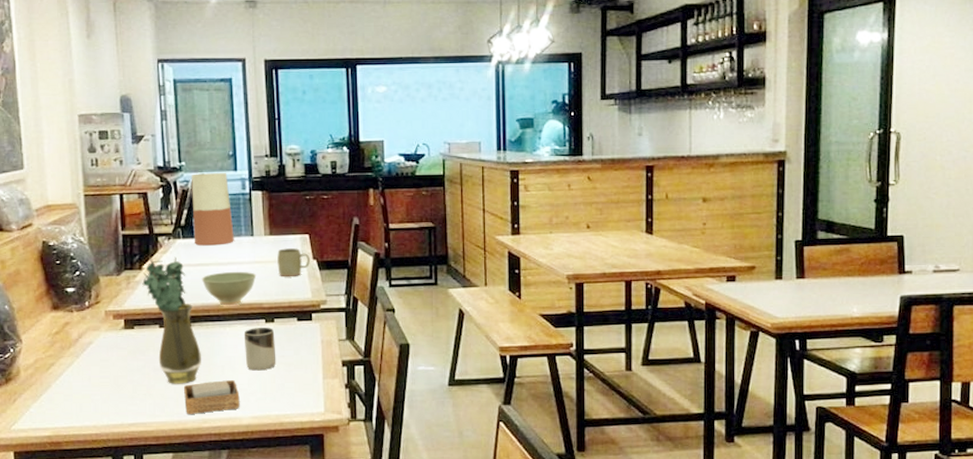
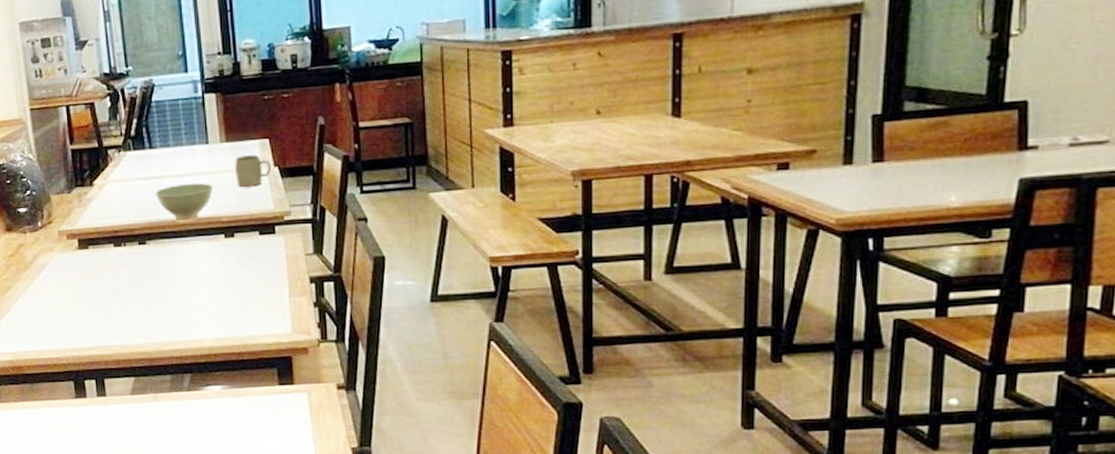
vase: present [142,256,201,384] -> none [94,170,159,306]
napkin holder: present [184,380,240,414] -> none [142,300,201,337]
vase: present [191,172,234,246] -> none [139,74,188,158]
cup: present [244,328,276,371] -> none [202,243,238,290]

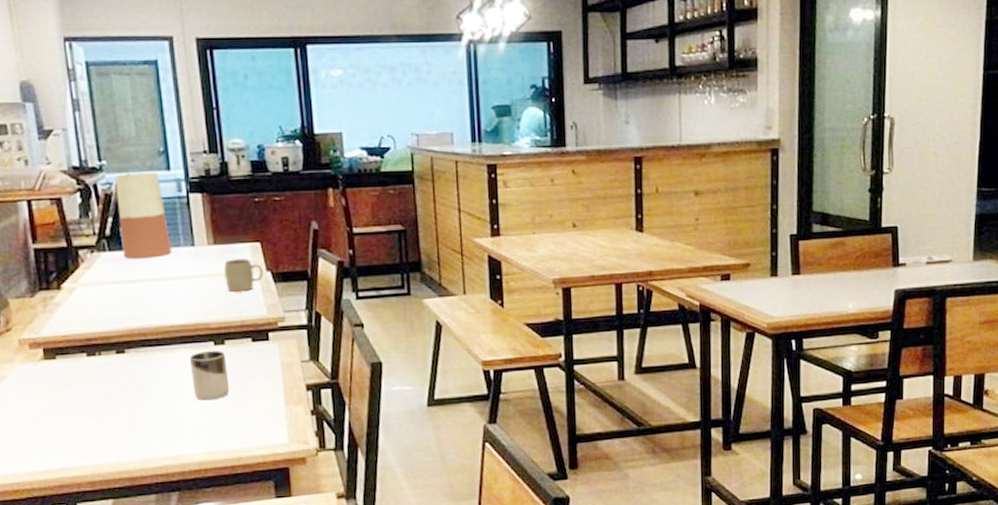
vase: none [139,74,188,158] -> present [115,172,172,259]
bowl: present [155,183,214,221] -> none [134,287,201,328]
cup: none [202,243,238,290] -> present [189,351,230,401]

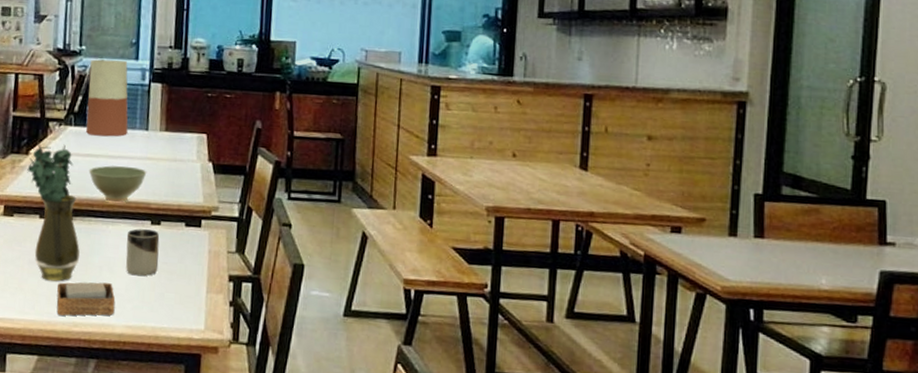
vase: none [62,272,141,421] -> present [27,140,80,282]
napkin holder: none [121,412,190,454] -> present [56,282,116,316]
bowl: none [134,287,201,328] -> present [88,165,147,203]
mug: present [224,259,263,292] -> none [170,146,206,178]

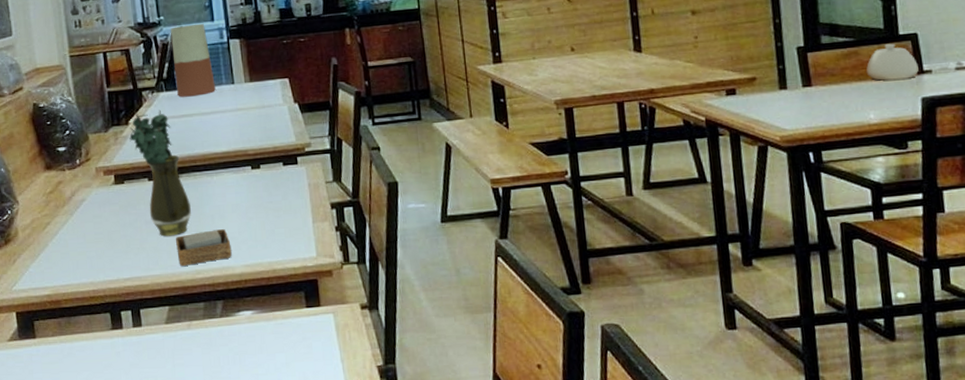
bowl: present [88,165,147,203] -> none [186,119,240,155]
cup: present [125,229,160,276] -> none [231,174,265,219]
sugar bowl: none [824,206,882,248] -> present [866,43,919,81]

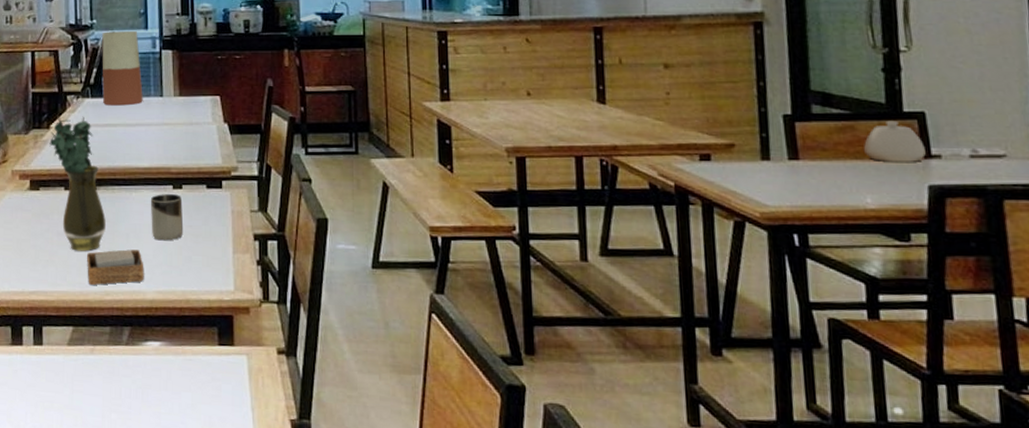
cup: none [231,174,265,219] -> present [150,194,184,241]

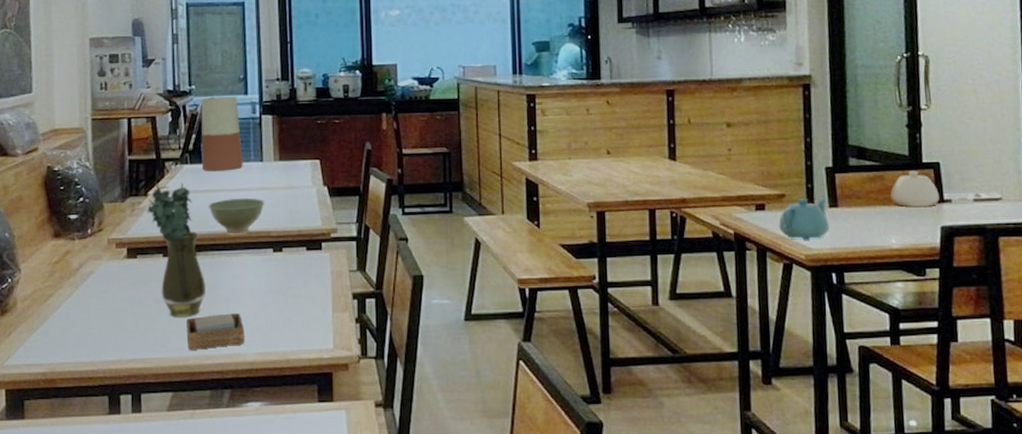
bowl: none [108,133,165,170] -> present [208,198,265,234]
cup: present [150,194,184,241] -> none [250,257,284,303]
teapot: none [727,147,790,196] -> present [779,196,830,240]

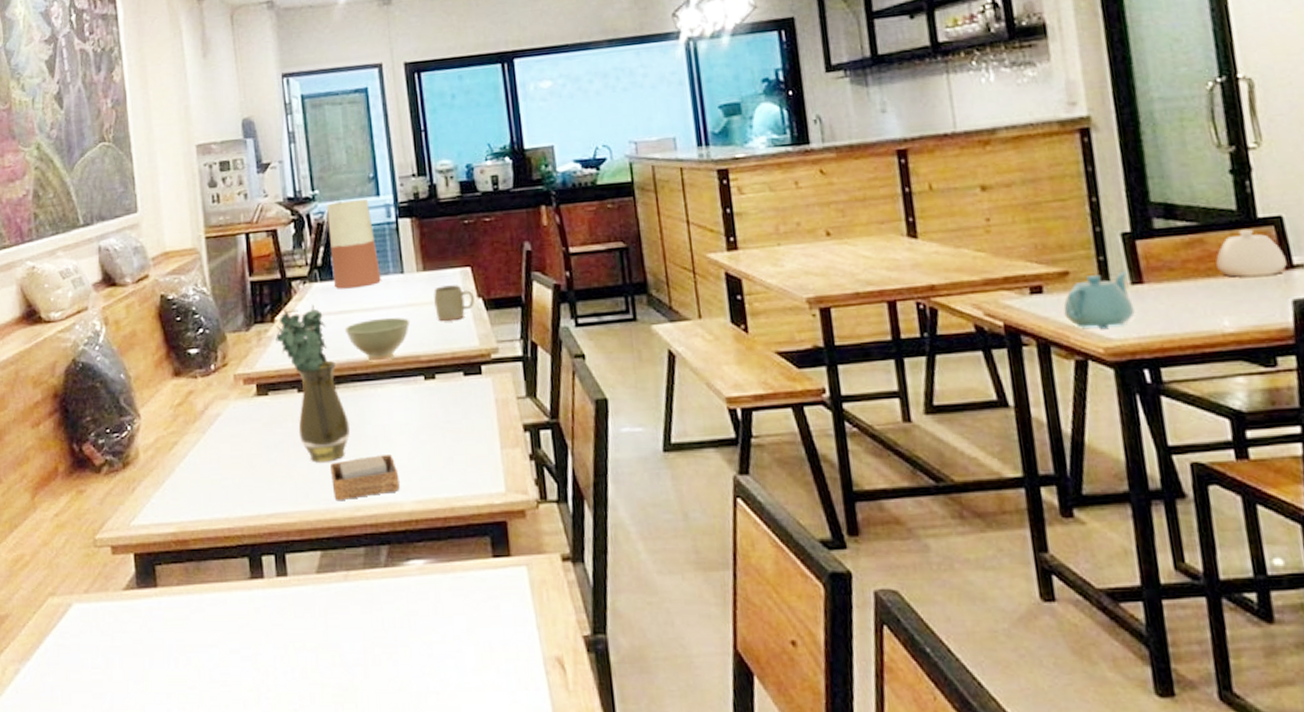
mug: none [287,174,320,203] -> present [433,285,474,321]

